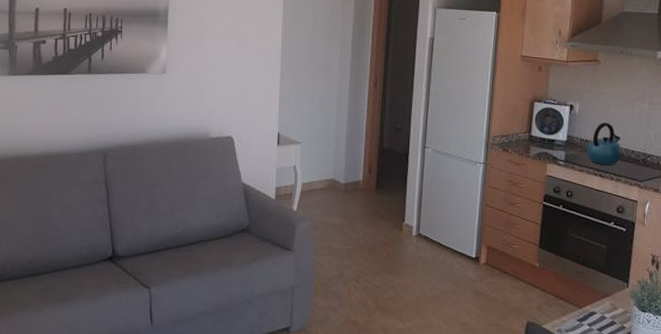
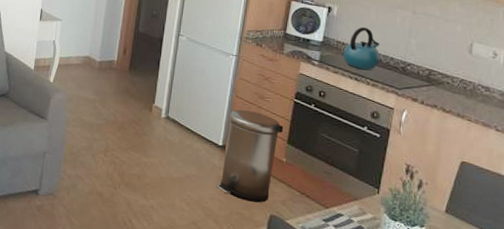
pedal bin: none [472,219,535,311] -> present [216,109,284,203]

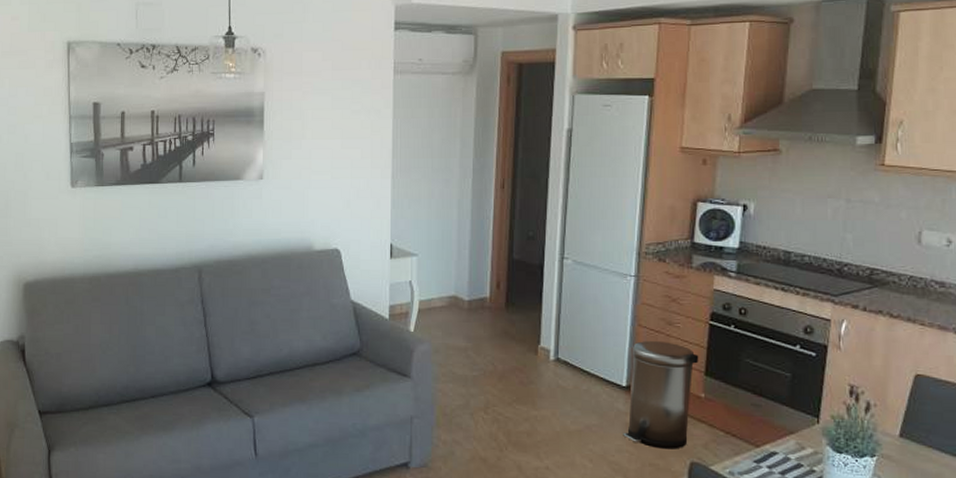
kettle: present [343,26,380,71] -> none [765,224,810,277]

